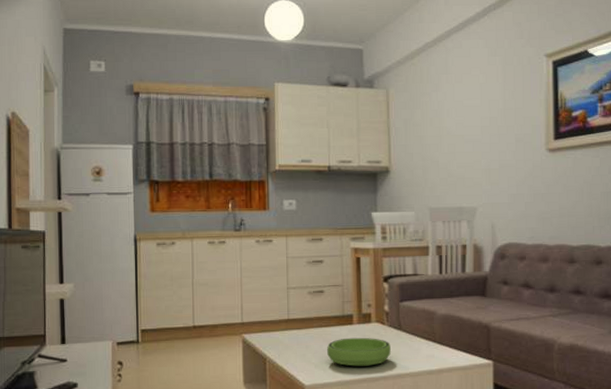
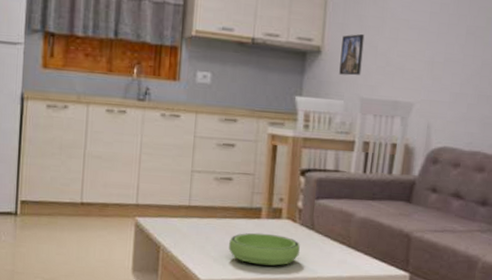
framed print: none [407,151,427,189] -> present [339,33,365,76]

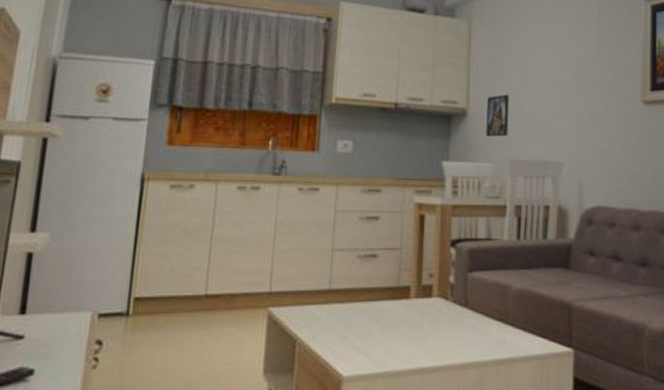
bowl: present [229,232,300,266] -> none [374,315,454,353]

